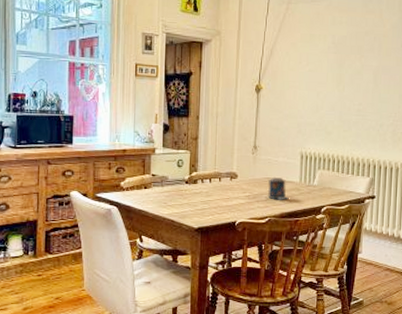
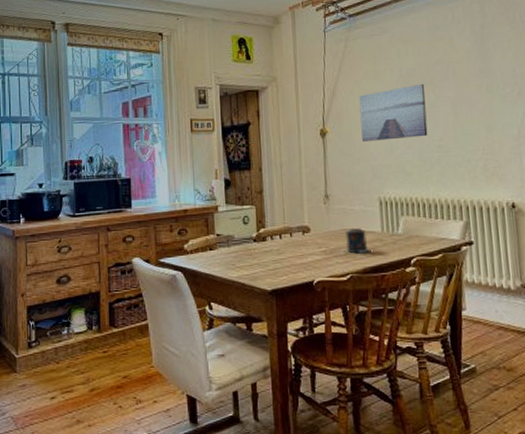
wall art: none [292,51,353,101] -> present [359,83,428,143]

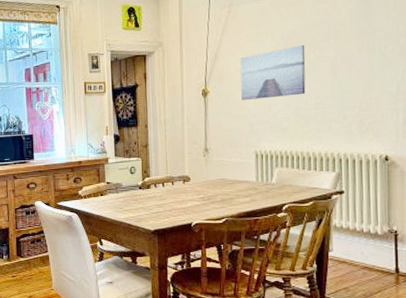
candle: present [346,227,371,254] -> none [223,177,246,201]

